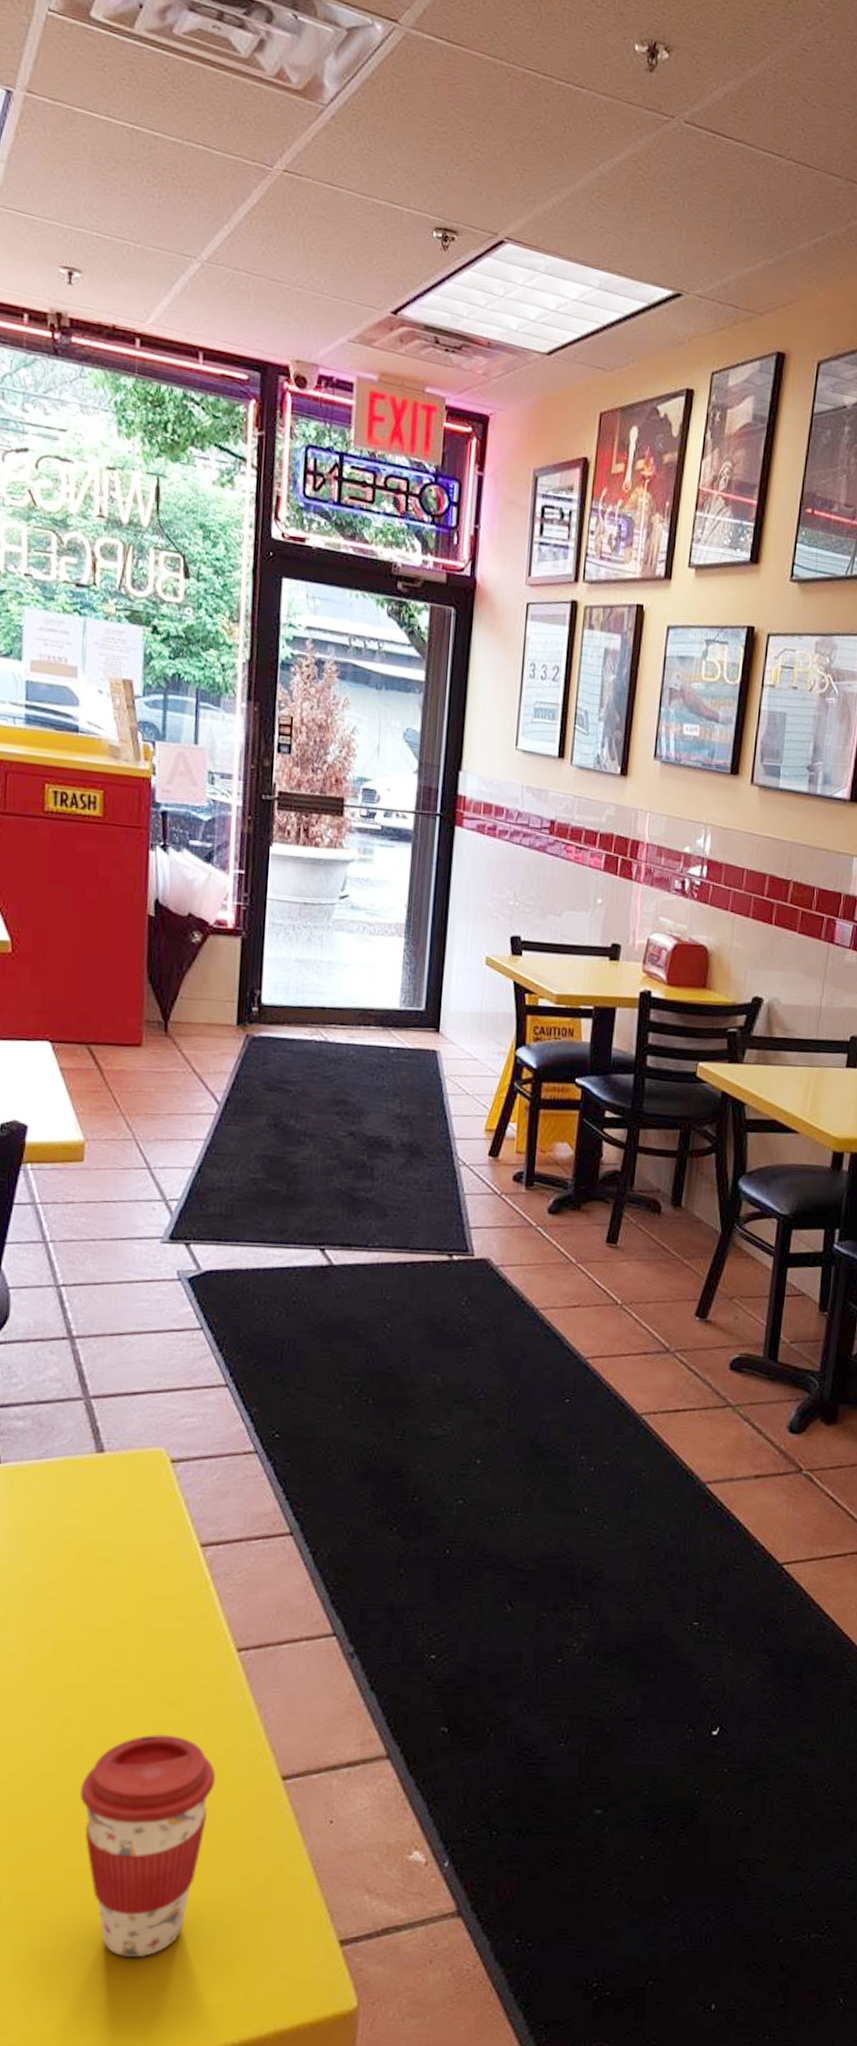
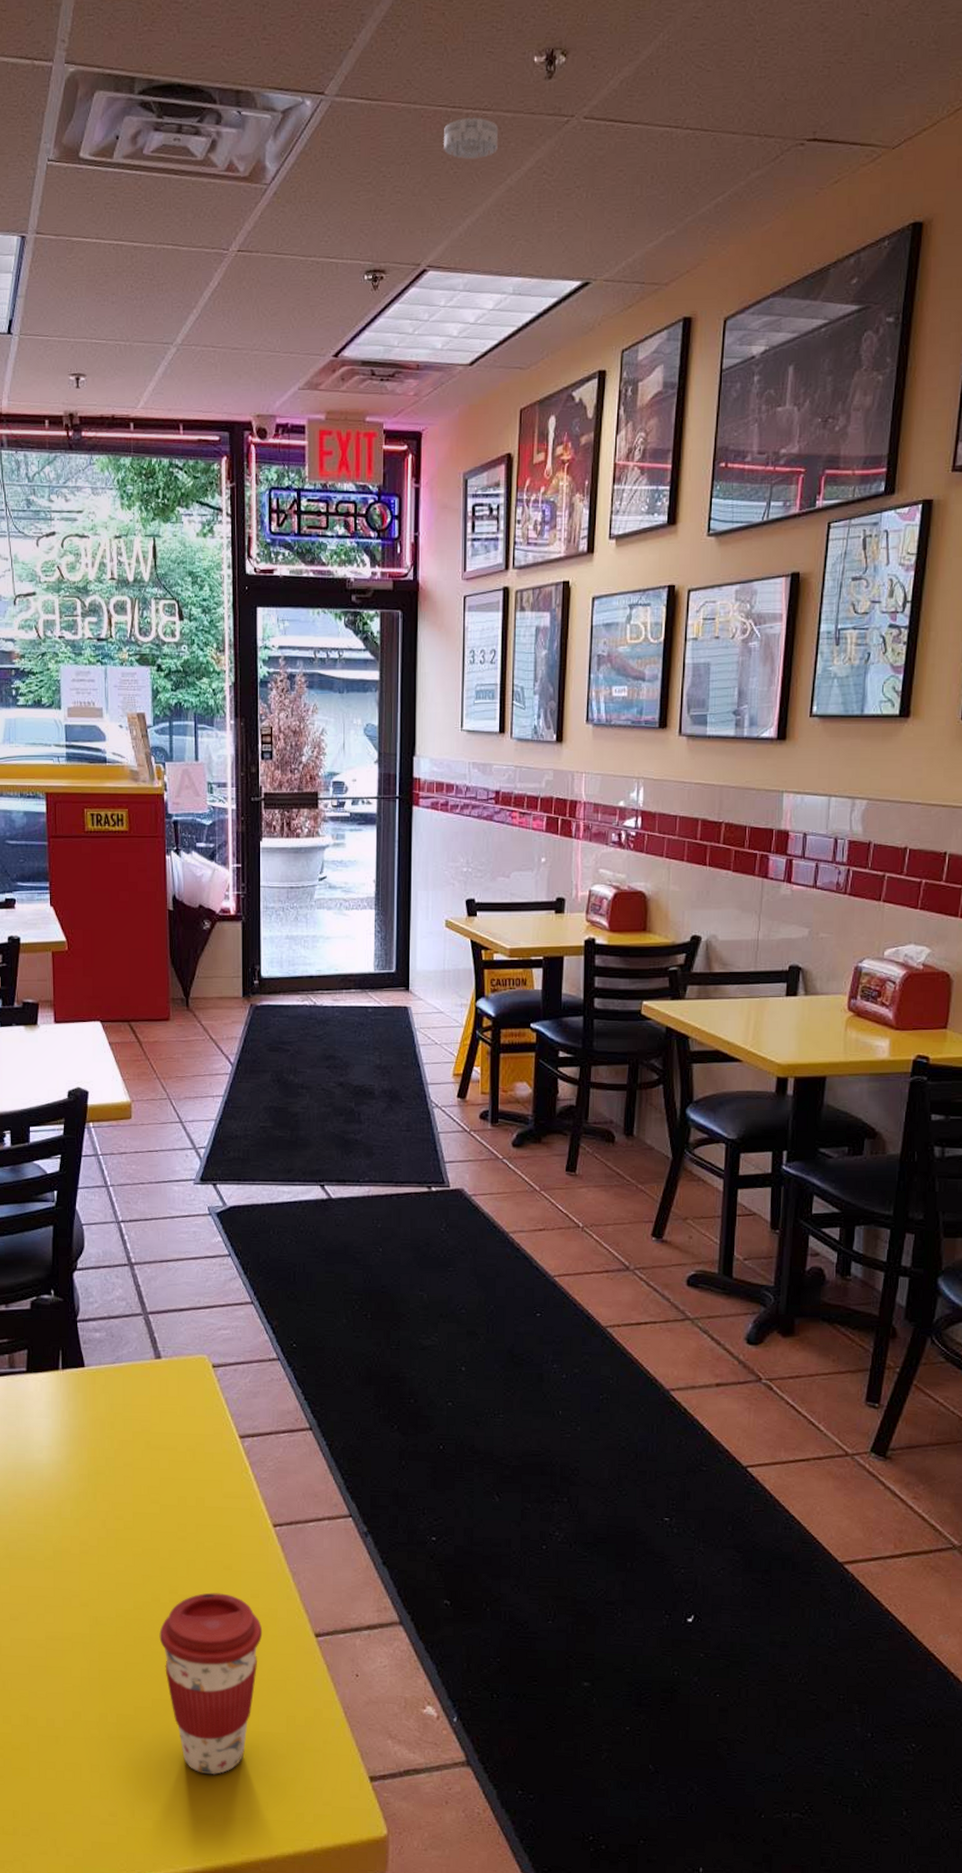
smoke detector: none [531,88,593,137] -> present [444,117,499,159]

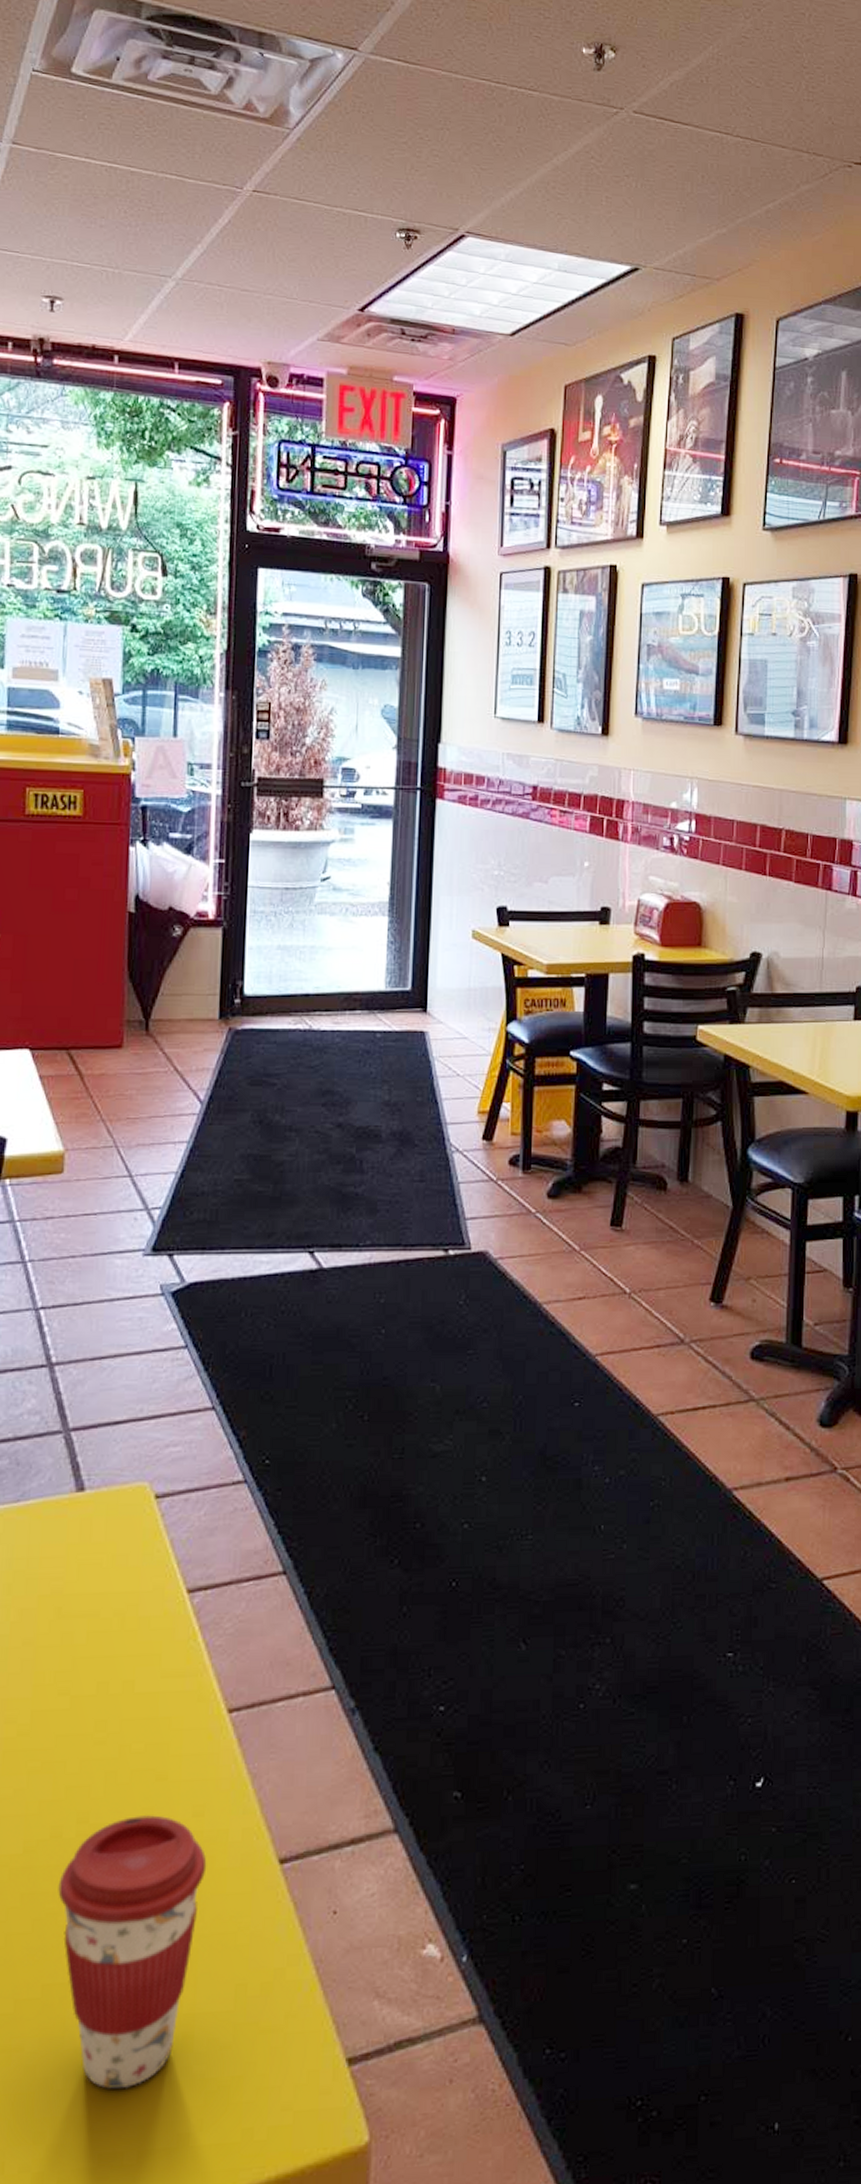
smoke detector: present [444,117,499,159] -> none [486,94,545,135]

